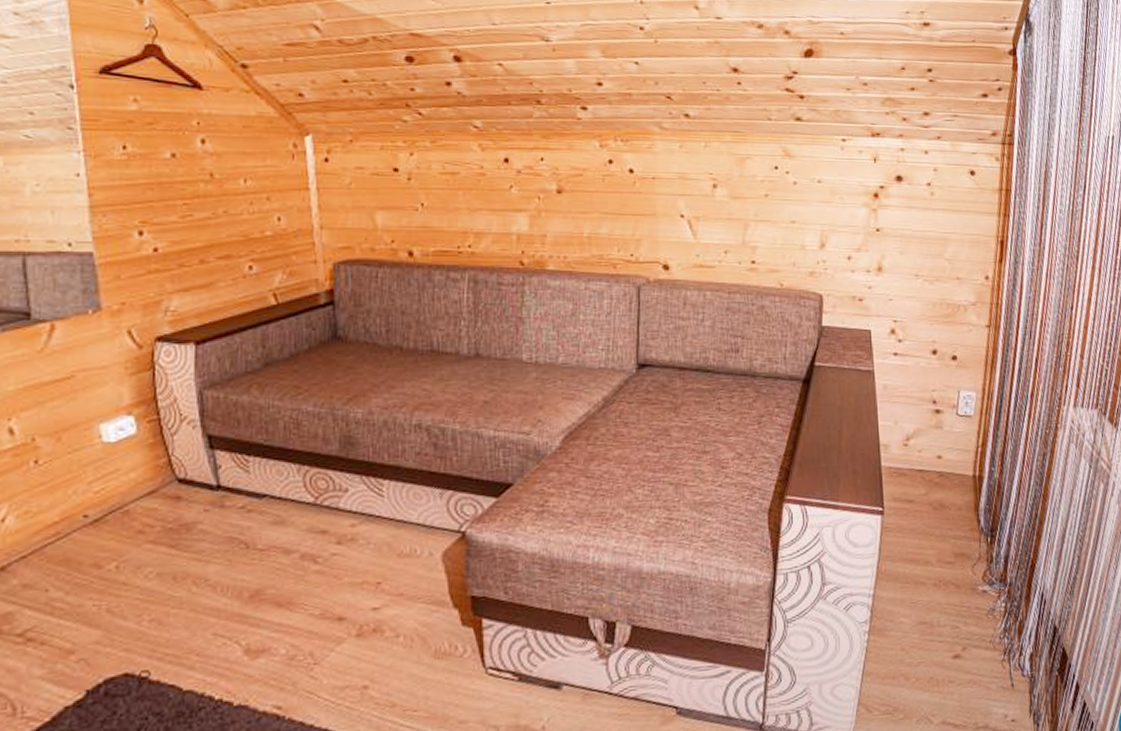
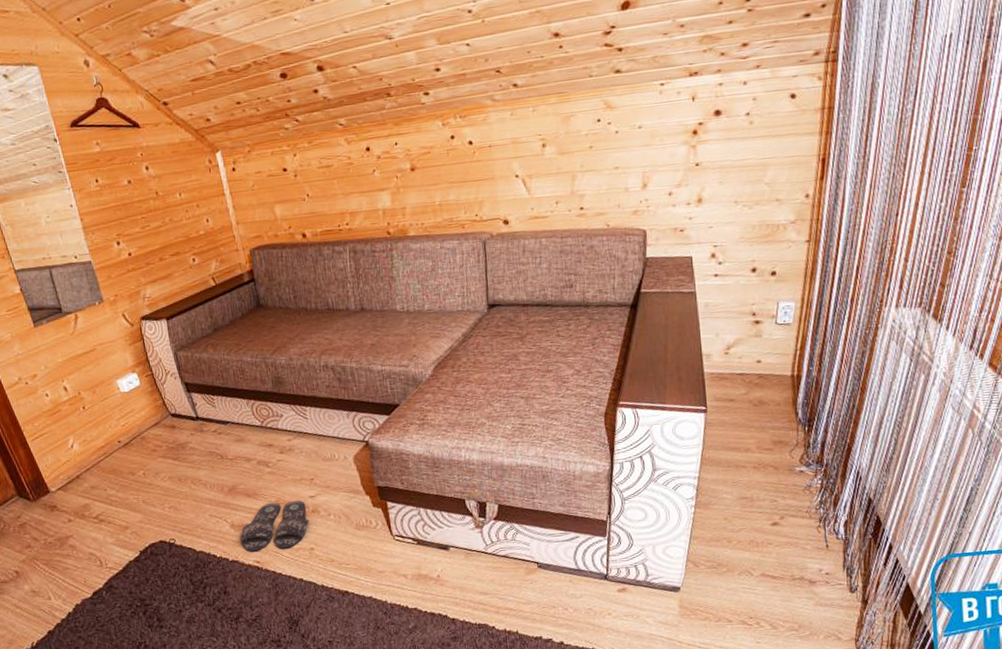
slippers: none [255,613,366,692] -> present [240,500,309,552]

